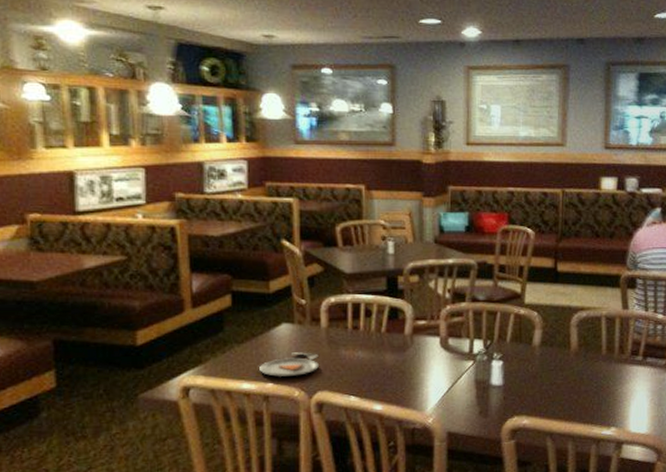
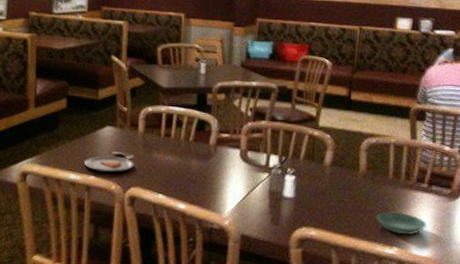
saucer: none [592,389,645,414] -> present [377,211,428,235]

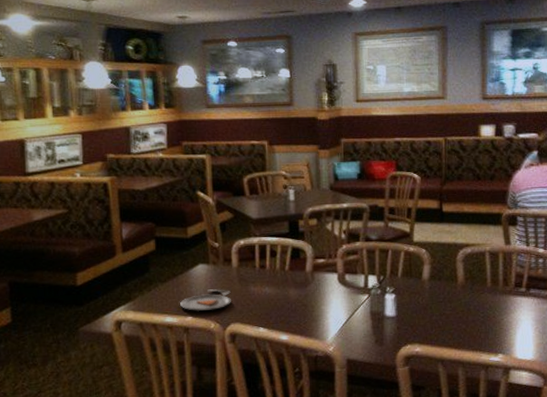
saucer: present [377,211,428,235] -> none [479,319,529,341]

